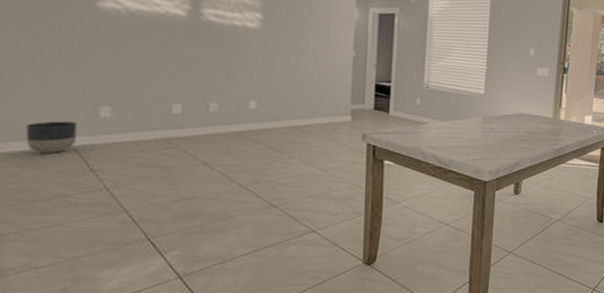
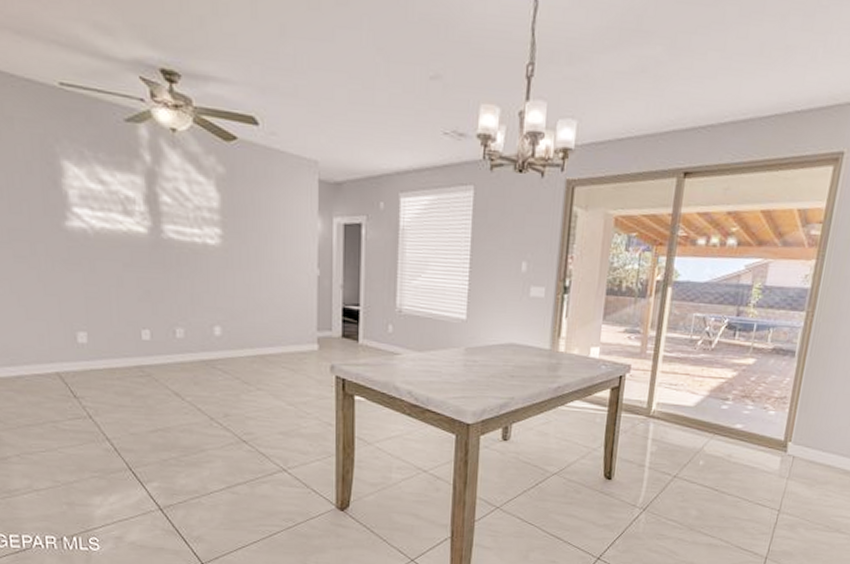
planter: present [25,121,77,153] -> none [16,346,60,379]

